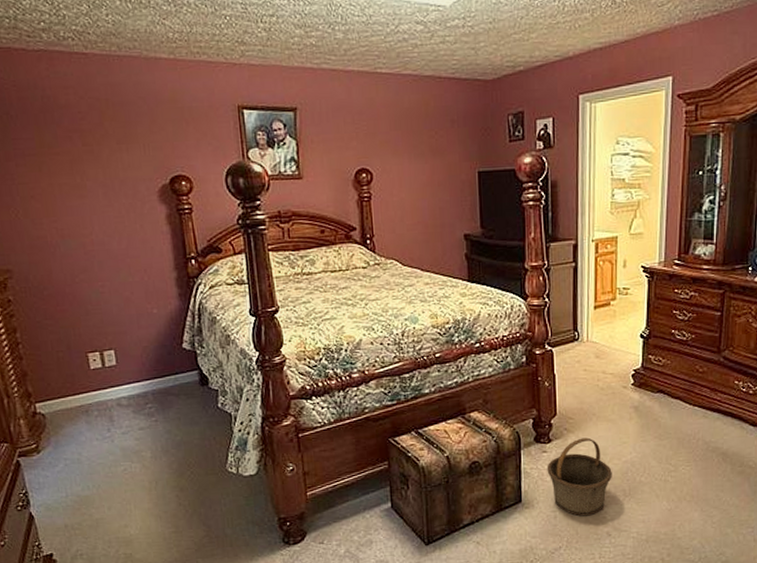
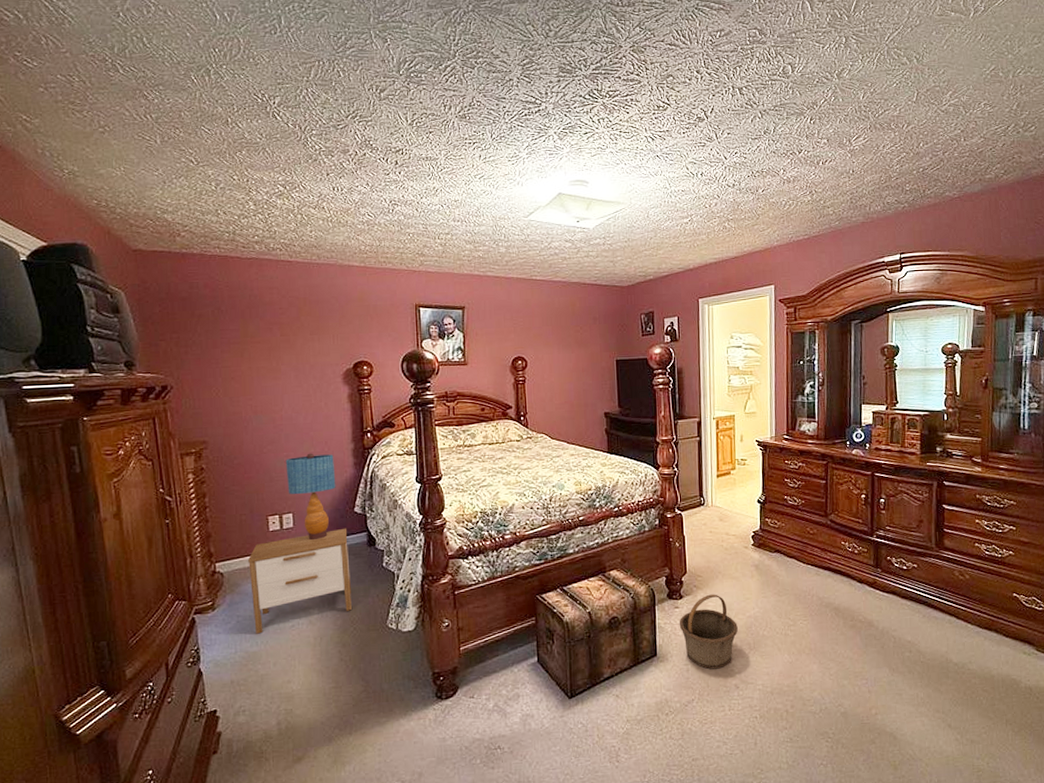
nightstand: none [70,366,187,478] -> present [248,528,352,634]
table lamp: none [101,282,160,380] -> present [285,453,336,541]

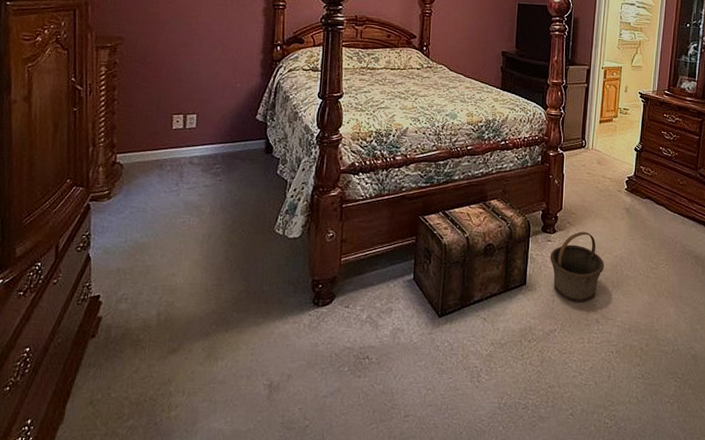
nightstand: present [248,528,352,634] -> none [147,133,248,226]
table lamp: present [285,453,336,541] -> none [195,59,243,143]

